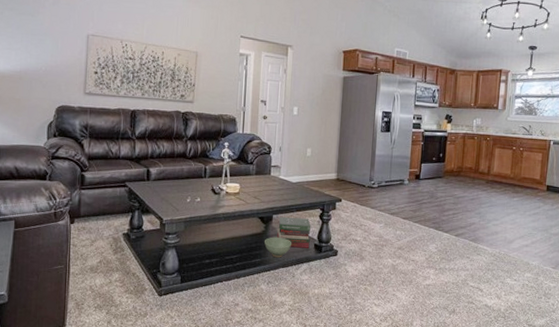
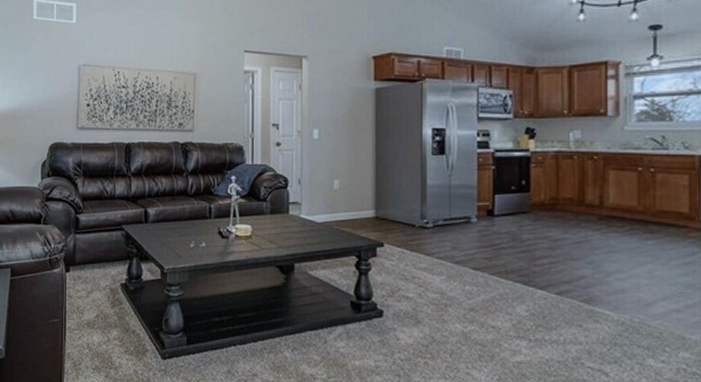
bowl: present [264,237,292,258] -> none [286,291,321,318]
books: present [276,217,311,248] -> none [300,266,345,307]

